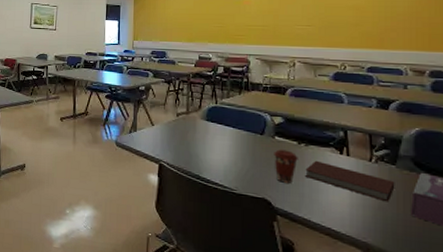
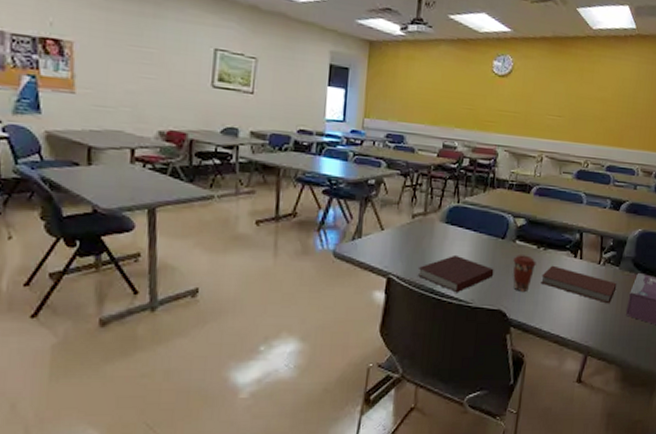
notebook: none [184,147,255,181] -> present [417,254,494,293]

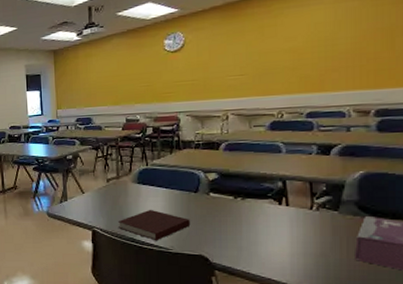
coffee cup: present [513,255,536,291] -> none [209,205,235,238]
book: present [541,265,617,304] -> none [243,213,338,249]

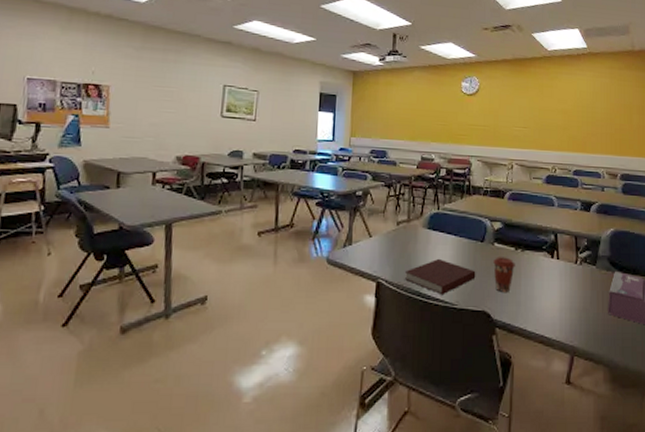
coffee cup: none [209,205,235,238] -> present [493,257,515,292]

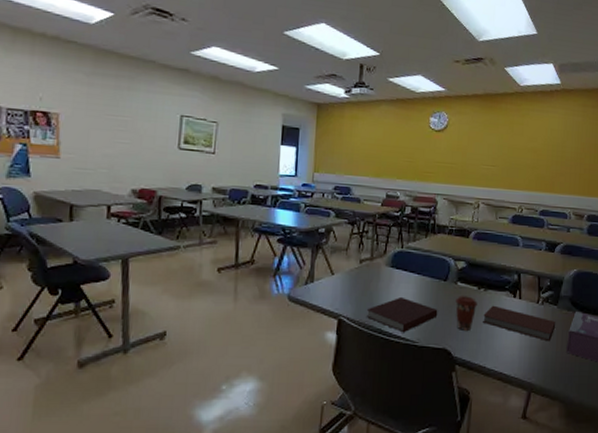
book: none [521,266,596,303] -> present [483,305,556,342]

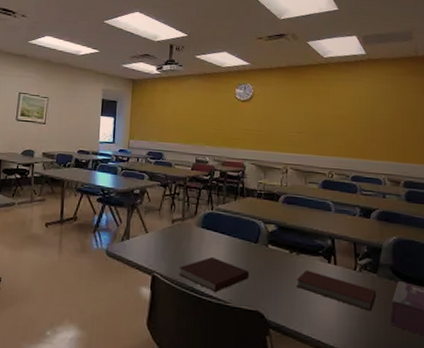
coffee cup: present [455,296,478,331] -> none [267,258,290,294]

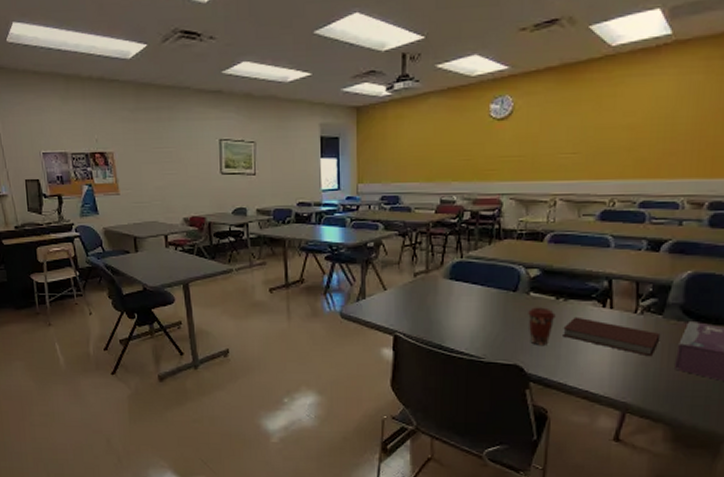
notebook: present [178,256,249,293] -> none [423,310,507,349]
coffee cup: none [267,258,290,294] -> present [528,307,556,345]

